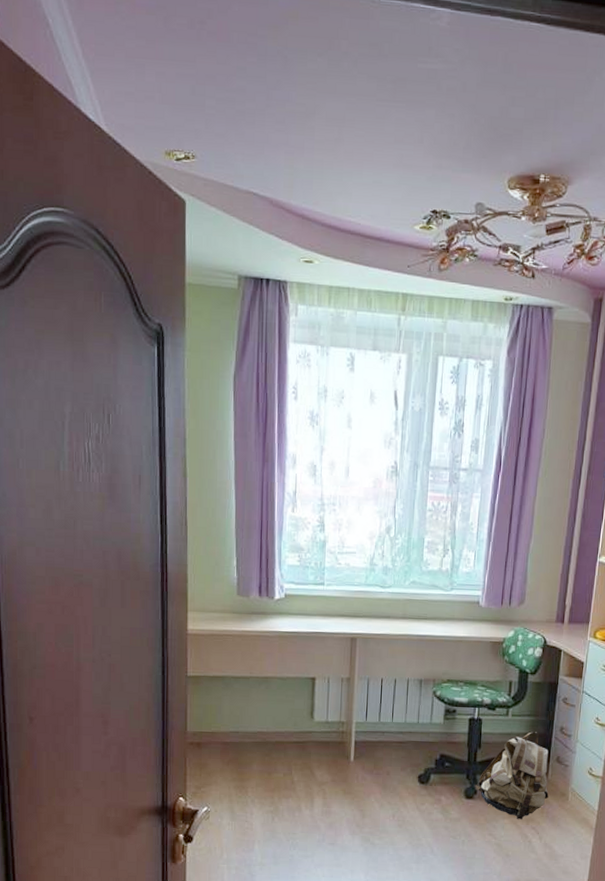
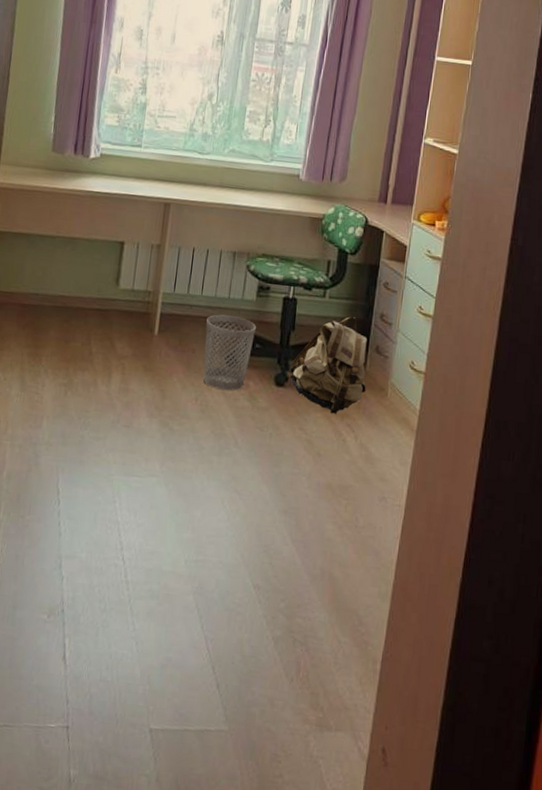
wastebasket: none [398,738,445,806] -> present [203,314,256,391]

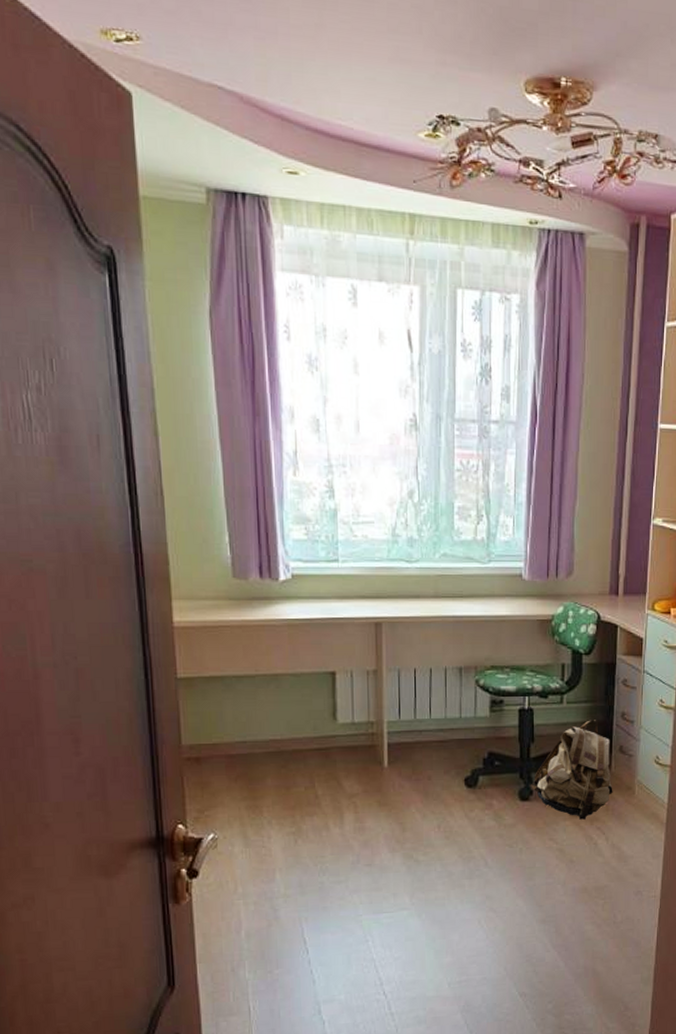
wastebasket: present [203,314,256,391] -> none [439,736,493,814]

